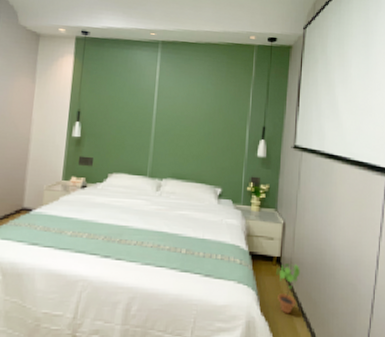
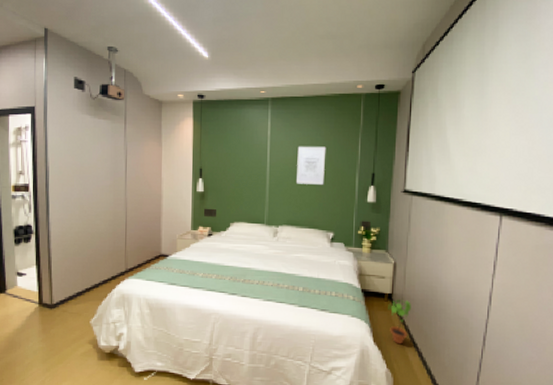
wall art: none [184,93,217,136] -> present [297,146,326,185]

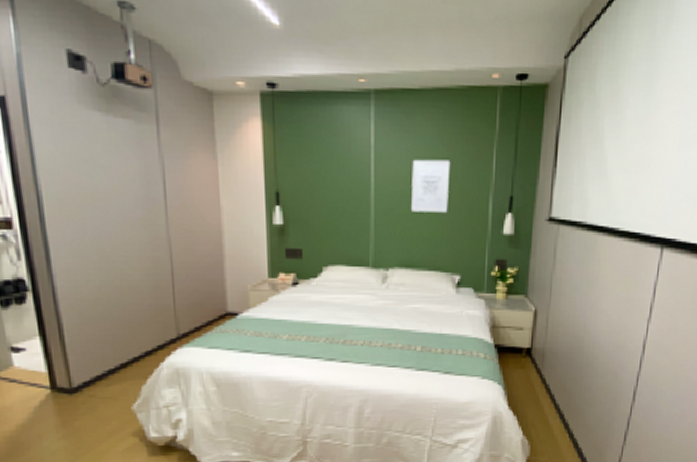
potted plant: present [388,300,411,345] -> none [526,355,554,407]

